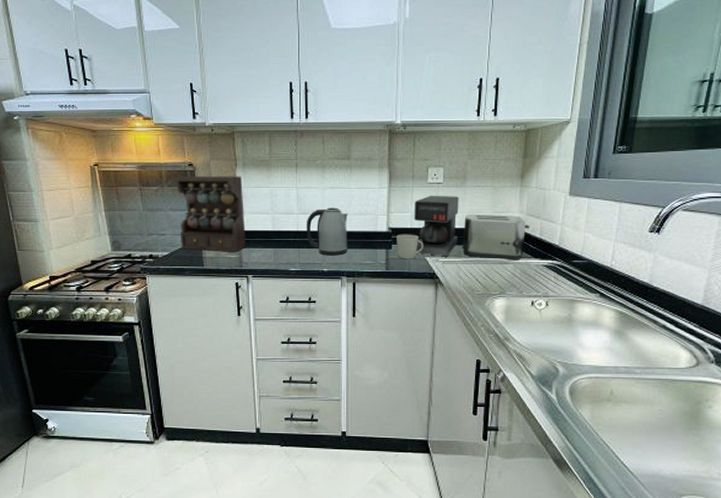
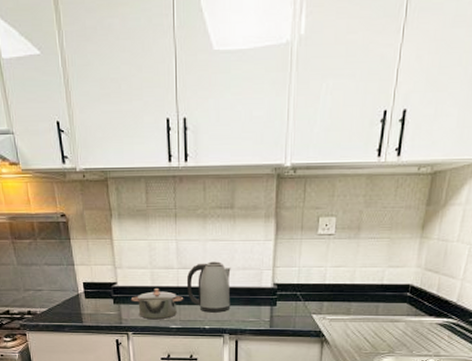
spice rack: present [175,176,246,252] -> none [47,228,125,309]
cooking pot: none [252,233,303,263] -> present [130,289,184,320]
cup: present [397,234,424,259] -> none [282,290,310,317]
coffee maker: present [414,195,459,257] -> none [301,248,351,314]
toaster: present [461,214,529,261] -> none [351,269,426,319]

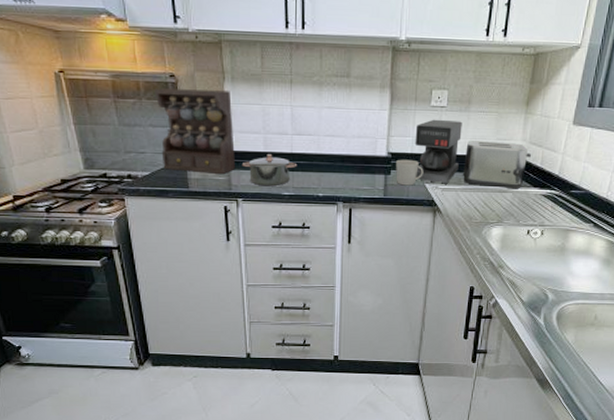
spice rack: none [47,228,125,309] -> present [154,88,235,174]
kettle: present [186,261,231,313] -> none [300,128,346,180]
cup: none [282,290,310,317] -> present [396,159,424,186]
coffee maker: none [301,248,351,314] -> present [415,119,462,184]
toaster: none [351,269,426,319] -> present [462,141,531,189]

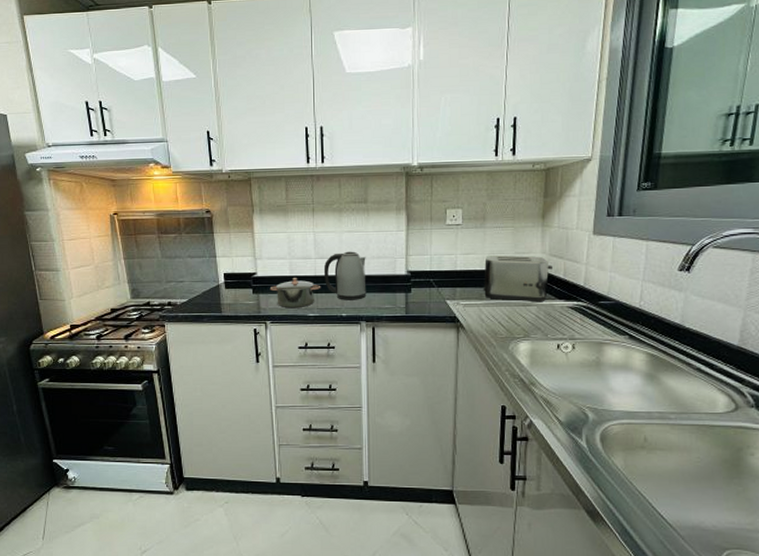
spice rack: present [154,88,235,174] -> none [193,222,263,298]
kettle: none [300,128,346,180] -> present [323,251,367,300]
cup: present [396,159,424,186] -> none [416,277,444,303]
coffee maker: present [415,119,462,184] -> none [433,237,479,300]

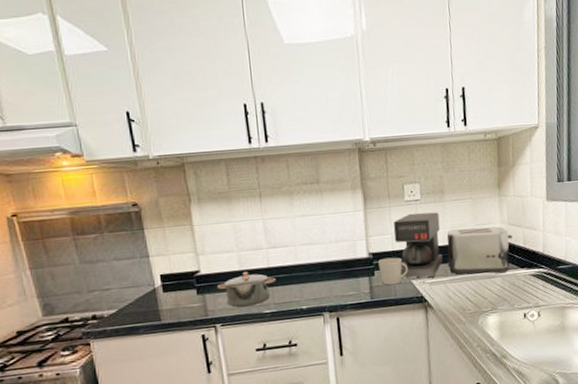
kettle: present [323,251,367,300] -> none [277,237,327,292]
cup: none [416,277,444,303] -> present [378,257,408,286]
coffee maker: none [433,237,479,300] -> present [393,212,443,278]

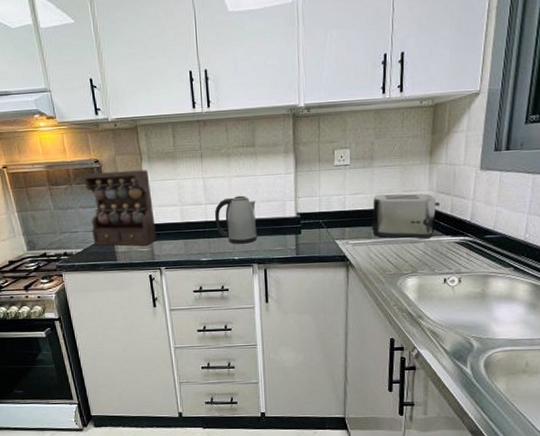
spice rack: none [116,212,210,305] -> present [82,170,157,246]
cooking pot: present [216,272,277,307] -> none [162,224,213,254]
kettle: none [277,237,327,292] -> present [214,195,258,244]
cup: present [378,257,408,286] -> none [305,218,333,244]
coffee maker: present [393,212,443,278] -> none [321,177,367,239]

